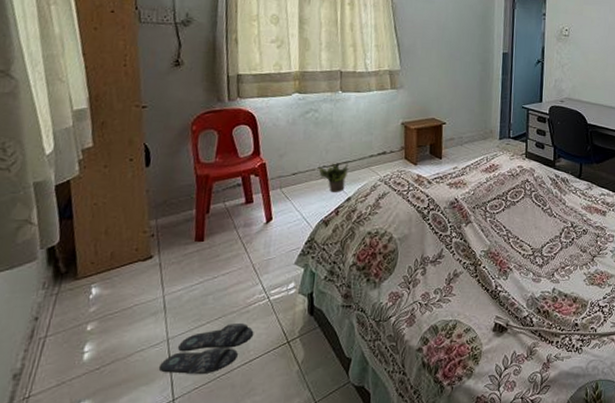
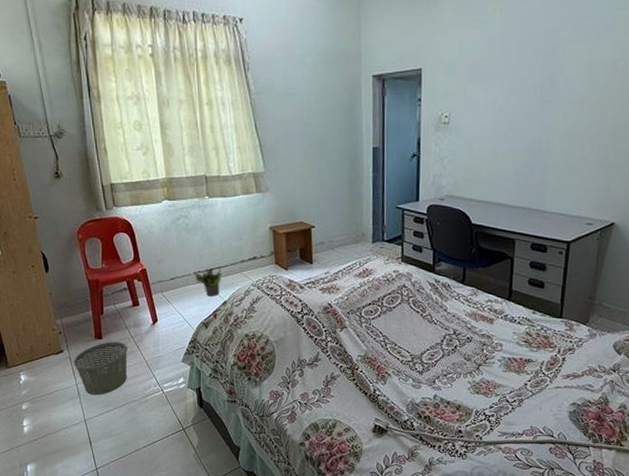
slippers: present [158,324,254,375] -> none [81,410,154,451]
basket: none [163,243,233,308] -> present [73,341,128,395]

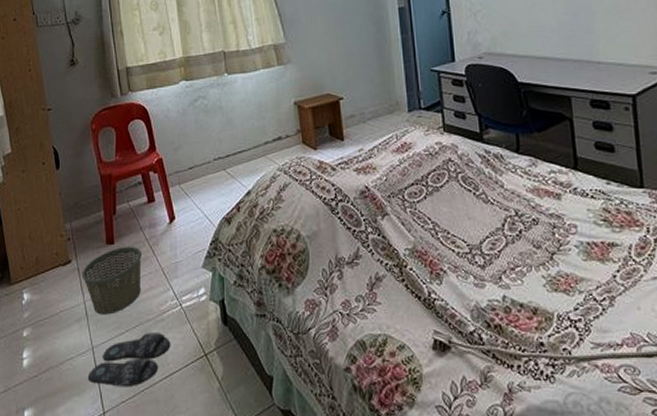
slippers: none [81,410,154,451] -> present [87,333,171,387]
potted plant: present [194,267,222,296] -> none [214,151,245,186]

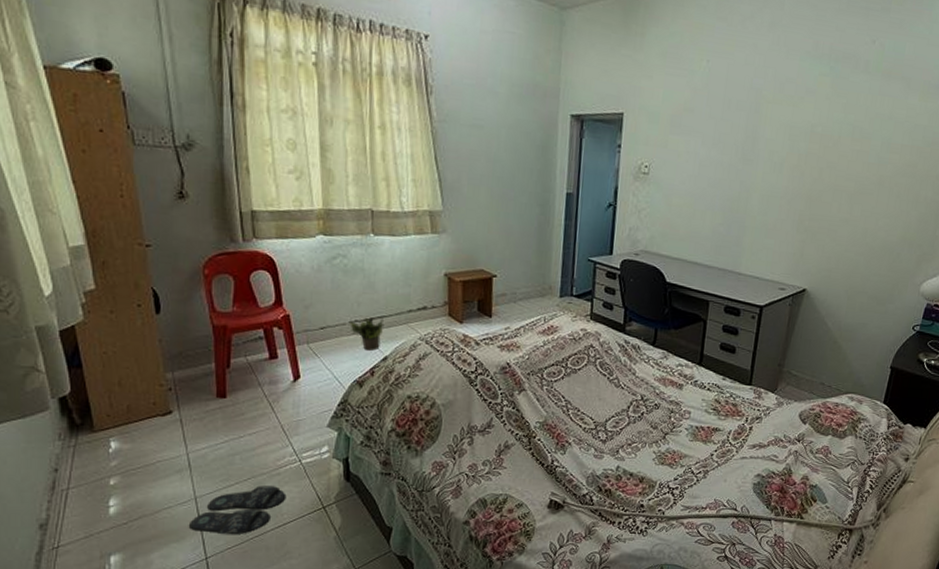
basket: present [82,246,142,315] -> none [185,400,259,467]
potted plant: none [214,151,245,186] -> present [349,317,385,350]

